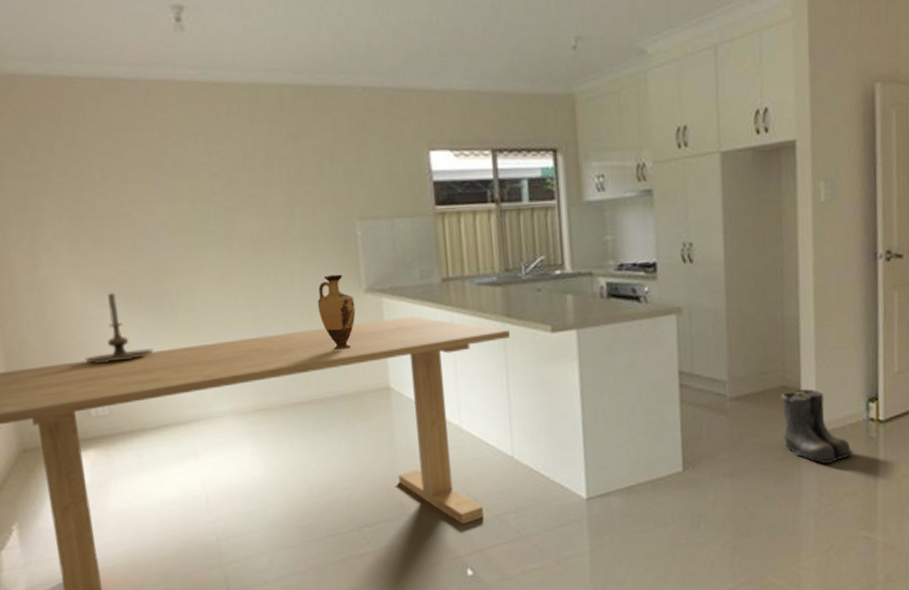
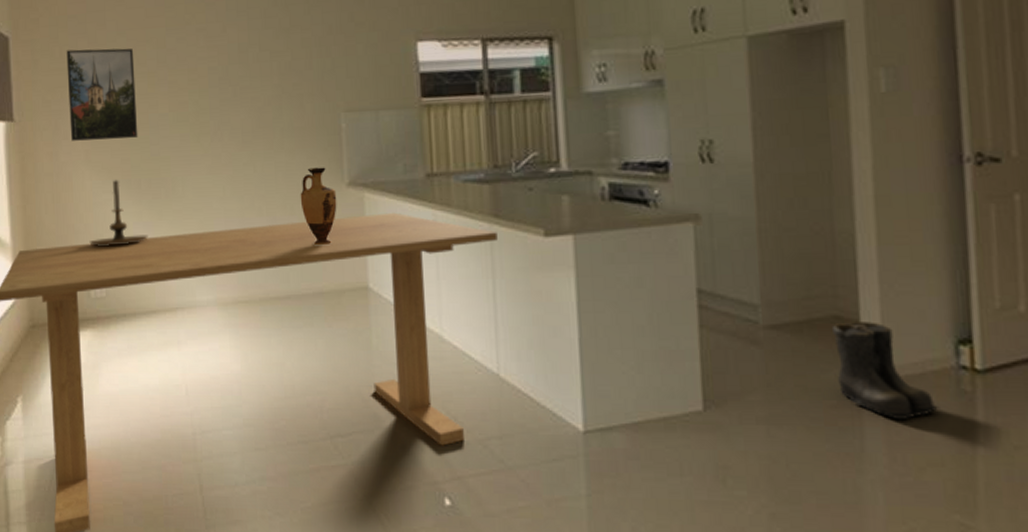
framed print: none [39,151,135,253] -> present [66,48,138,141]

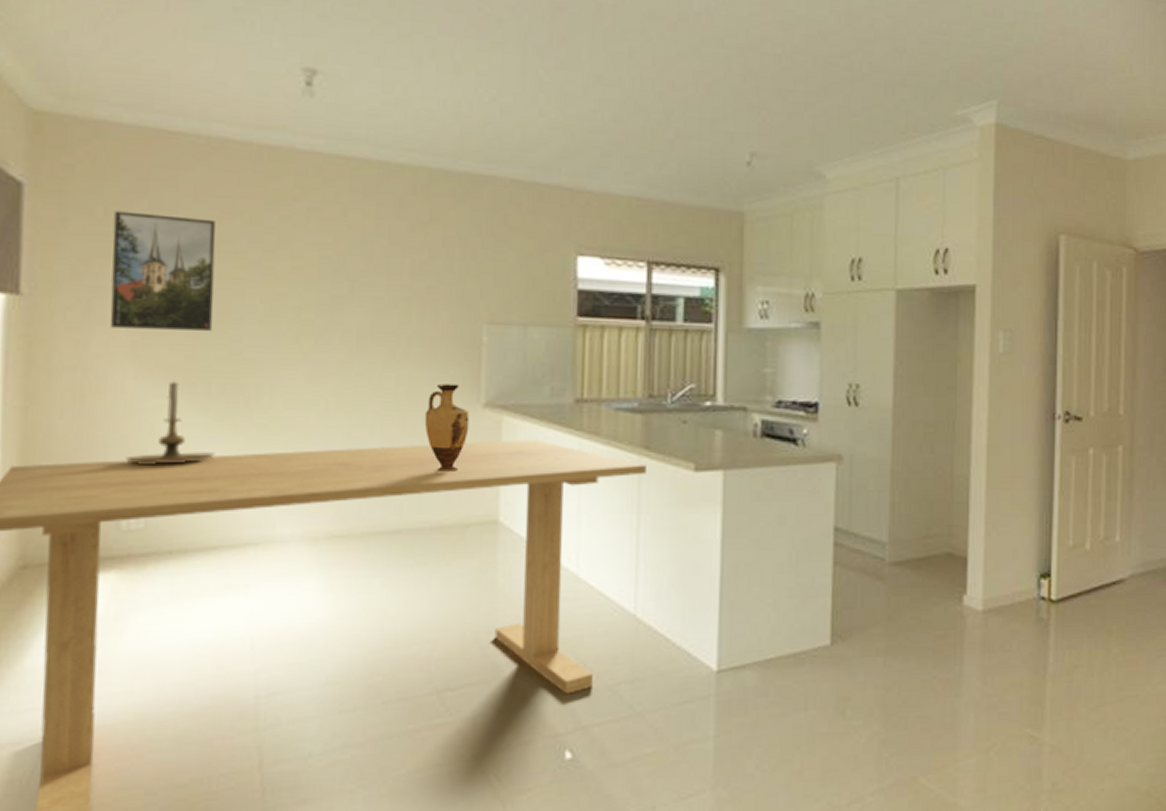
boots: present [832,322,940,419] -> none [946,558,1023,646]

